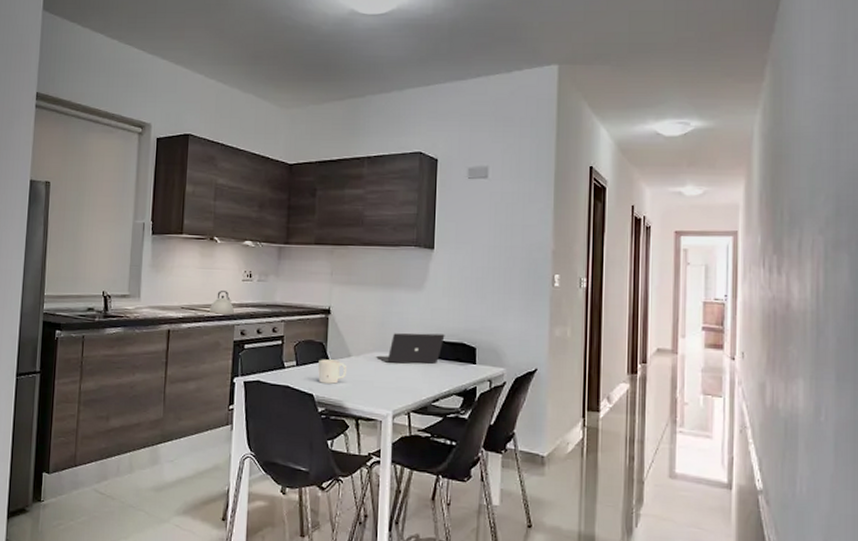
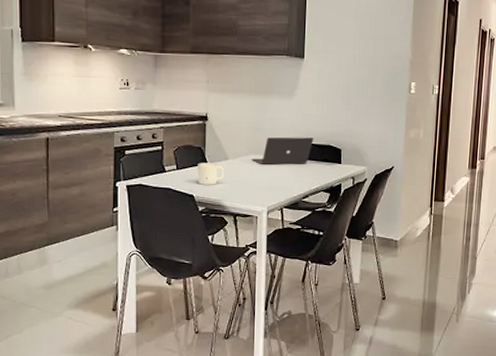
kettle: present [208,291,235,315] -> none [87,99,114,122]

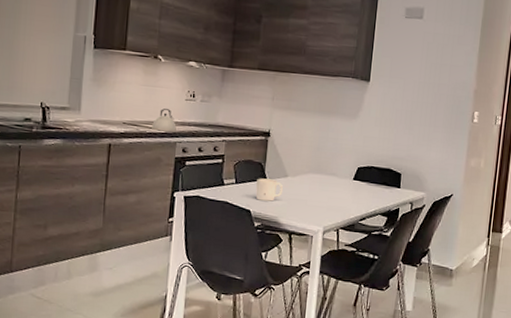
kettle: none [87,99,114,122] -> present [151,108,177,133]
laptop: present [251,137,314,166] -> none [311,157,375,187]

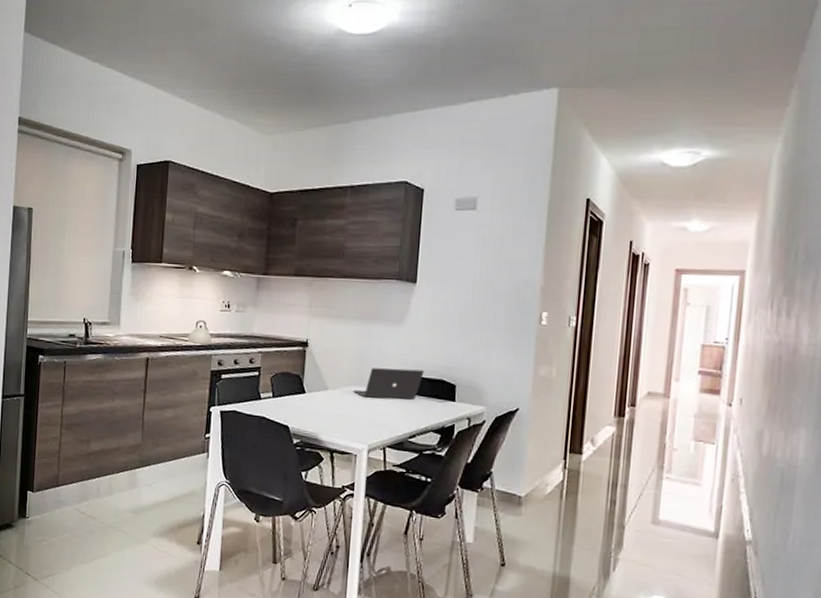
mug: present [255,178,284,201] -> none [294,391,324,417]
laptop: none [311,157,375,187] -> present [353,368,424,400]

